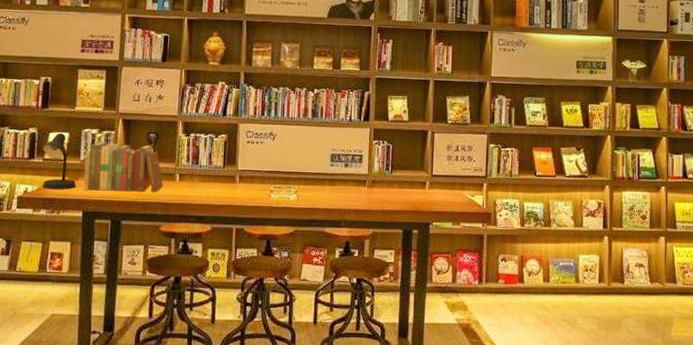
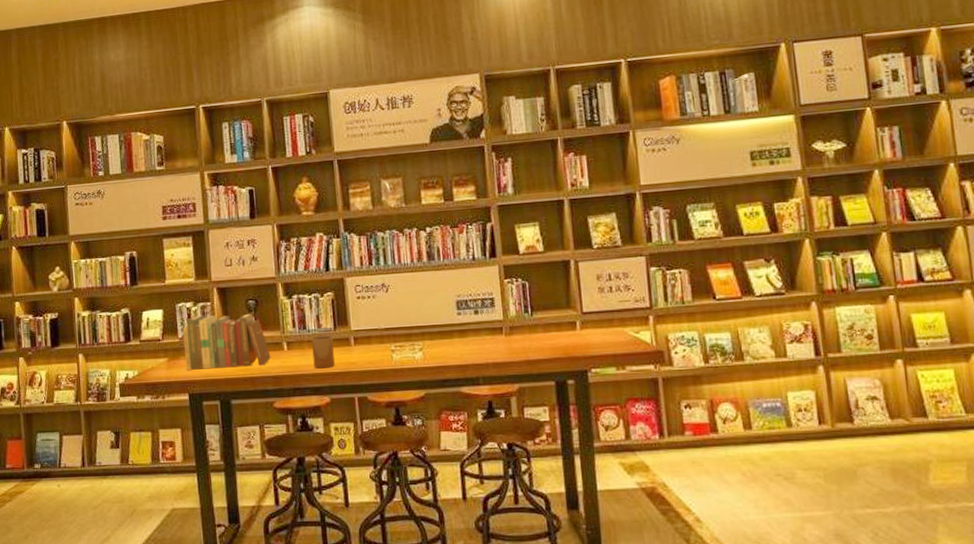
desk lamp: present [42,133,78,190] -> none [138,311,179,374]
mug: none [200,171,222,201] -> present [311,335,336,369]

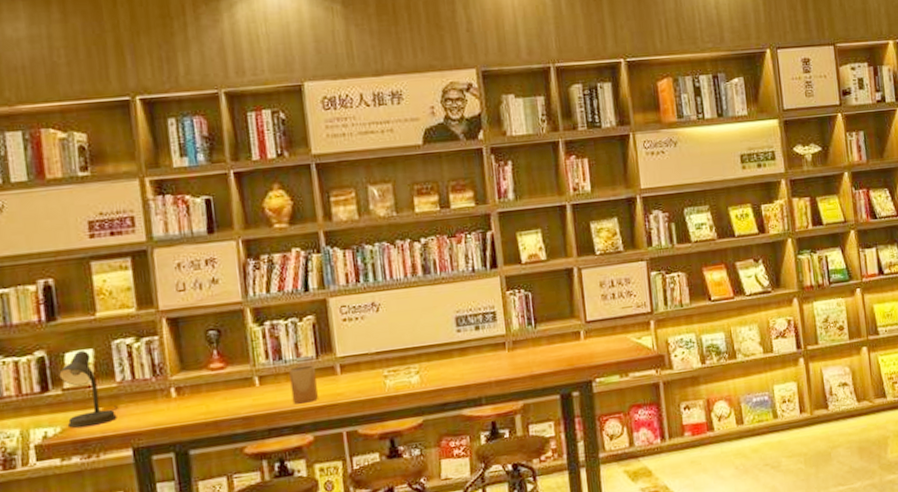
desk lamp: none [138,311,179,374] -> present [59,351,118,429]
books: present [182,313,271,370] -> none [121,345,240,420]

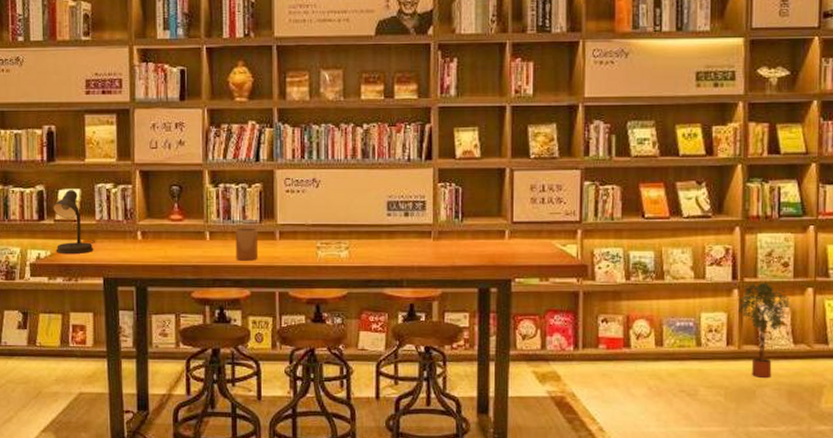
potted tree: none [804,347,850,440] -> present [737,282,791,378]

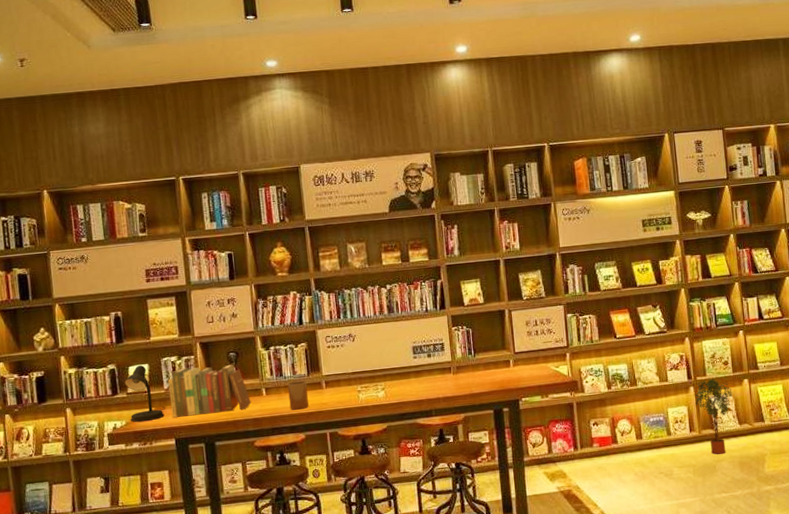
books: none [100,198,192,254] -> present [168,364,251,418]

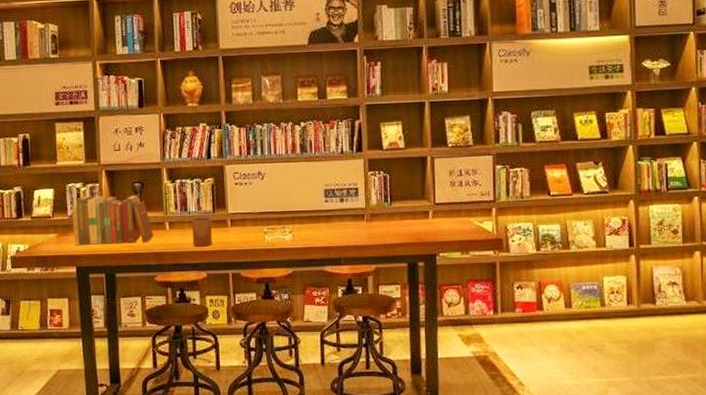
desk lamp: present [124,365,165,423] -> none [29,190,68,248]
potted tree: present [694,378,733,455] -> none [635,247,681,332]

